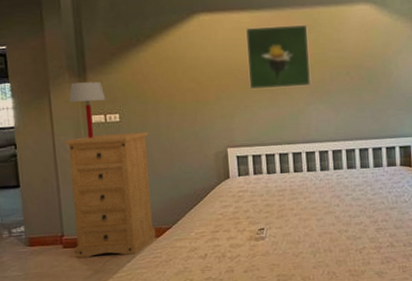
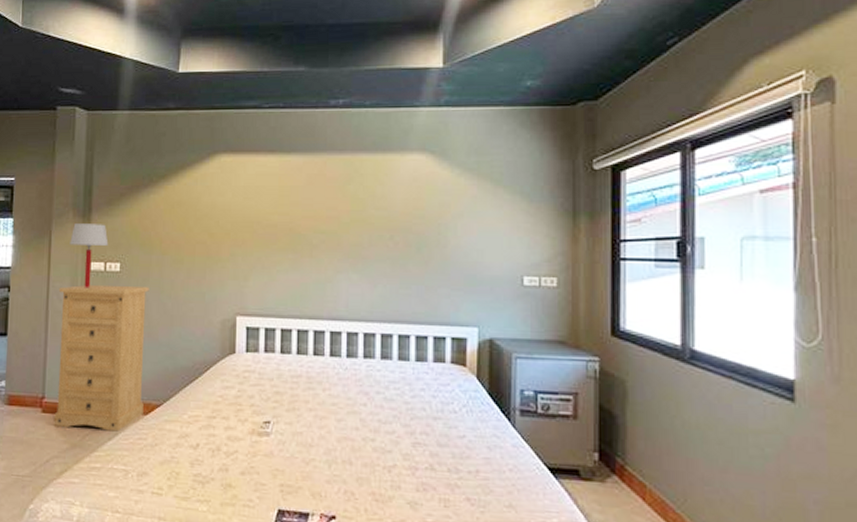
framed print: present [246,24,312,90] -> none [270,173,346,250]

